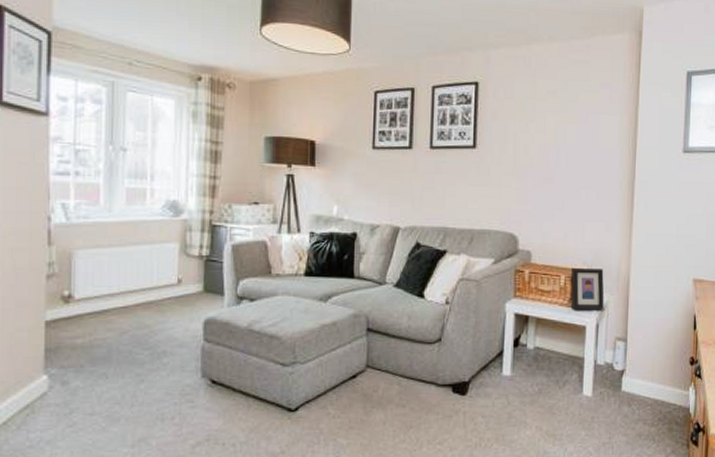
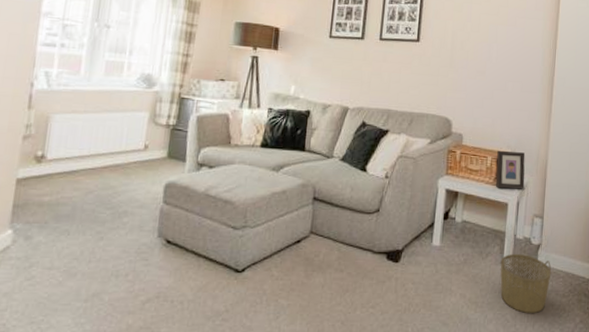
basket: none [579,381,638,446] -> present [500,254,552,314]

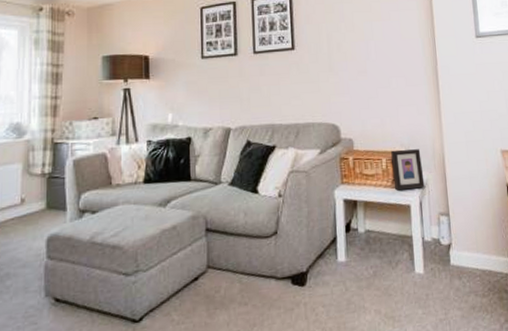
basket: present [500,254,552,314] -> none [411,257,467,321]

